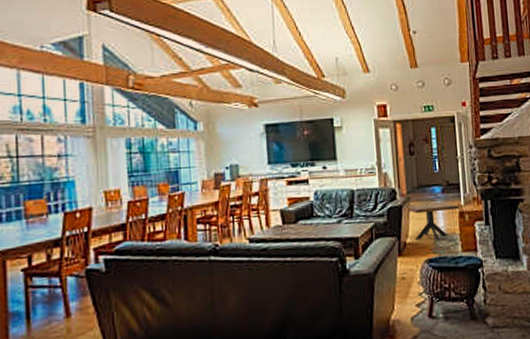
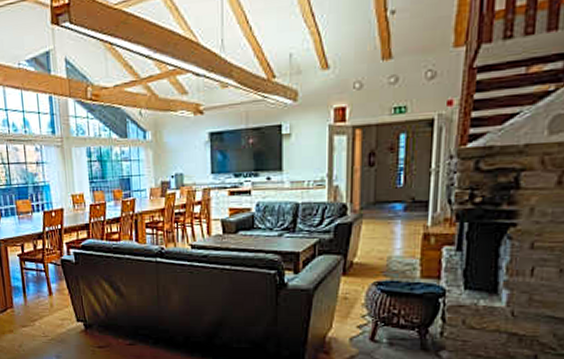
side table: present [406,201,460,240] -> none [358,220,425,263]

